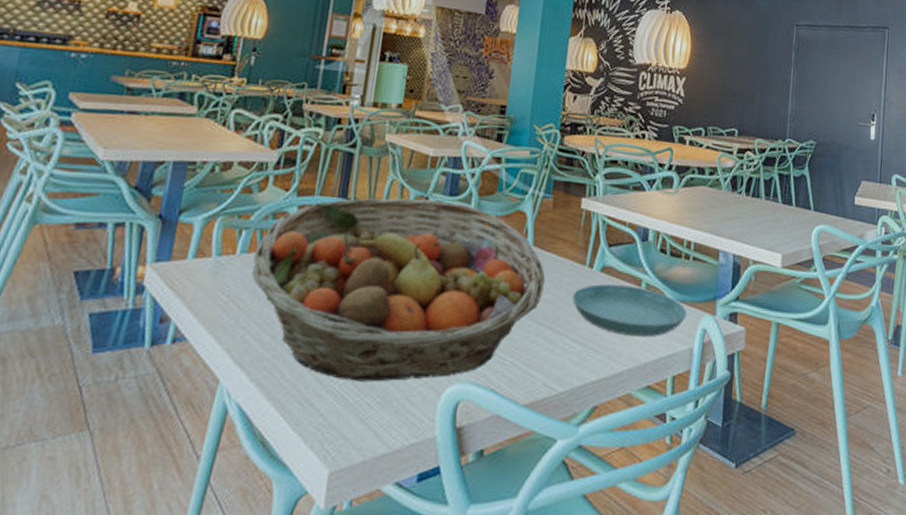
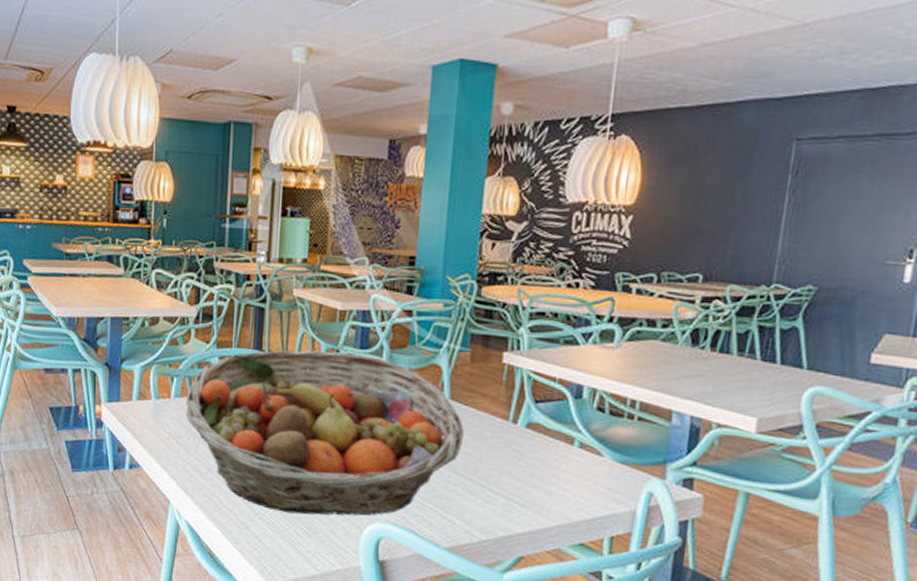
saucer: present [571,283,687,337] -> none [493,440,630,496]

